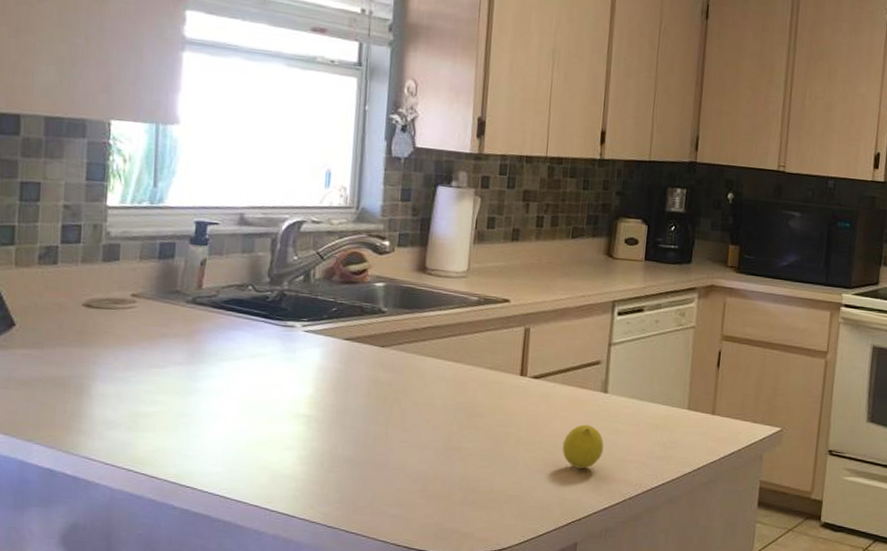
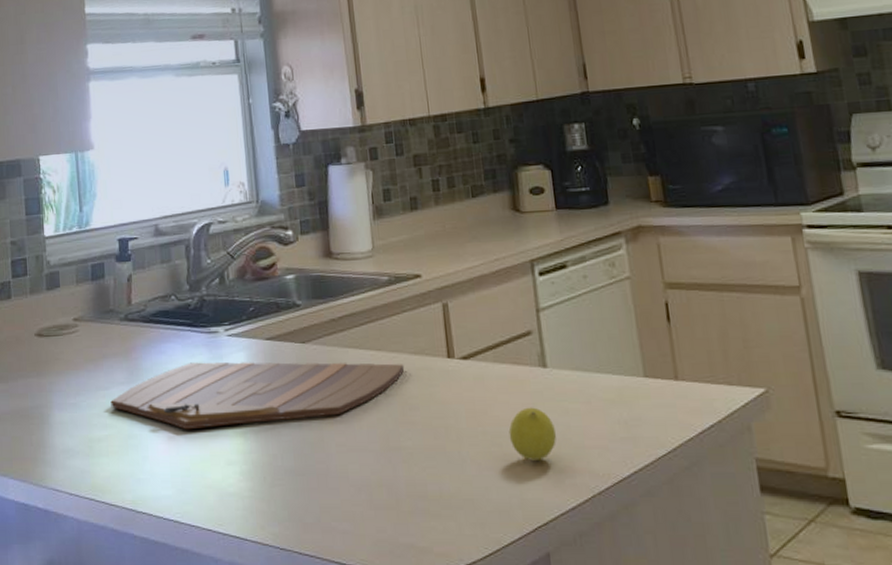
cutting board: none [164,352,478,415] -> present [110,361,405,430]

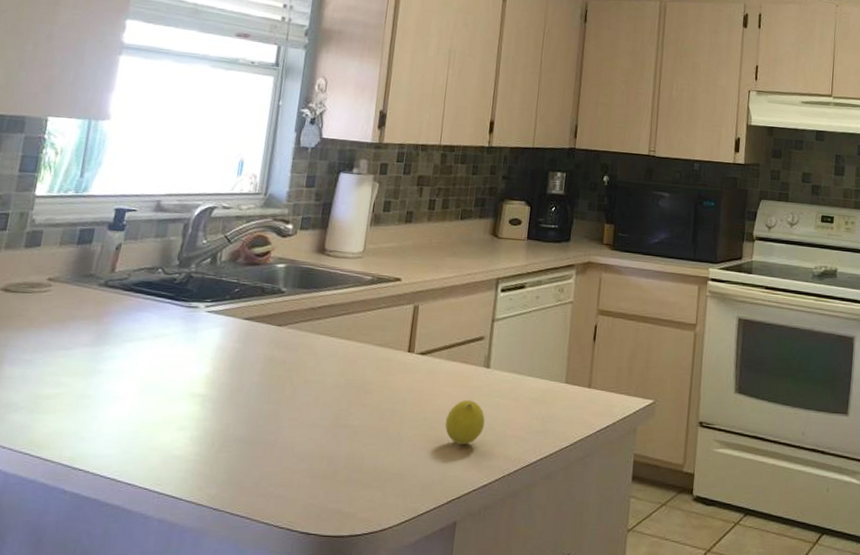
cutting board: present [110,361,405,430] -> none [69,332,368,395]

